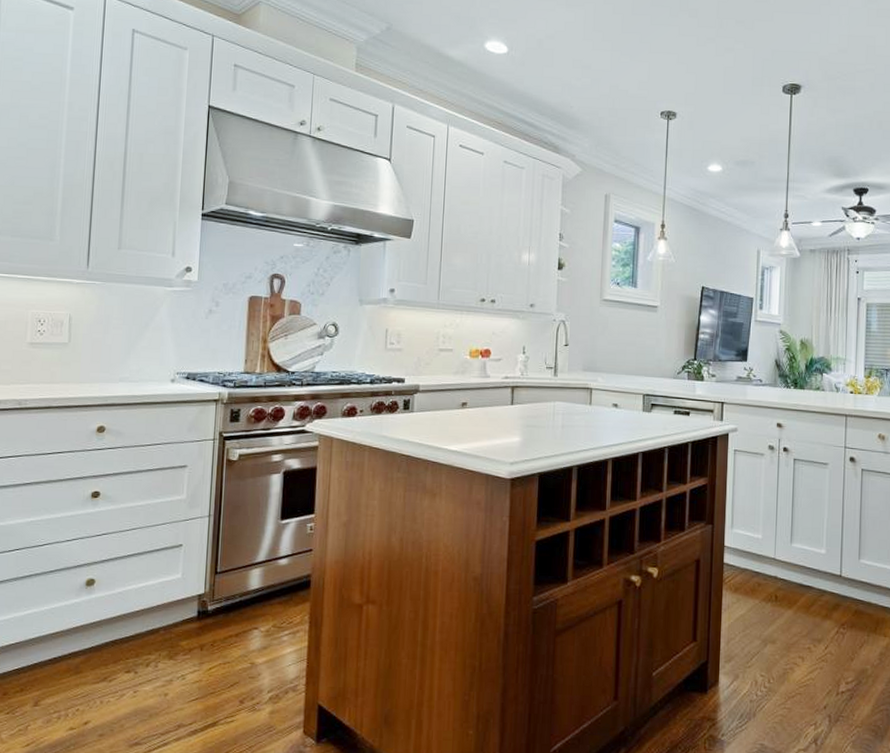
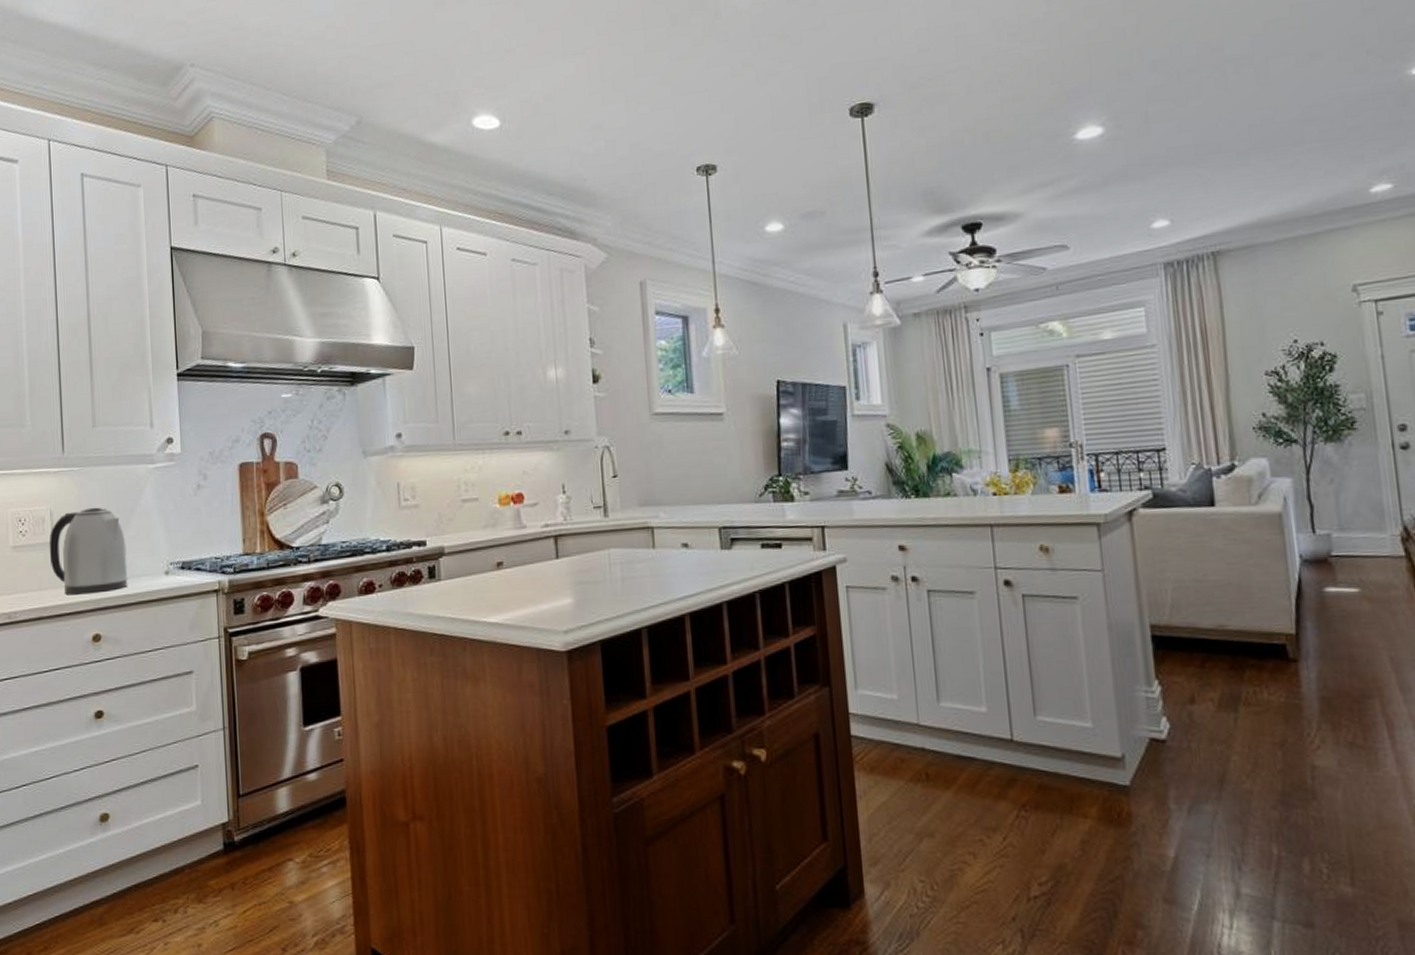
kettle: none [64,317,138,392] -> present [49,507,128,595]

